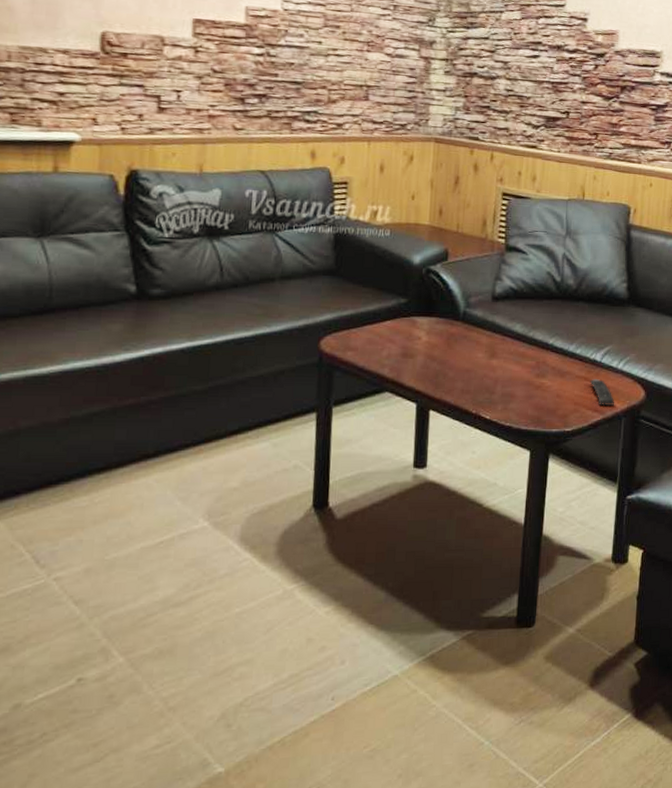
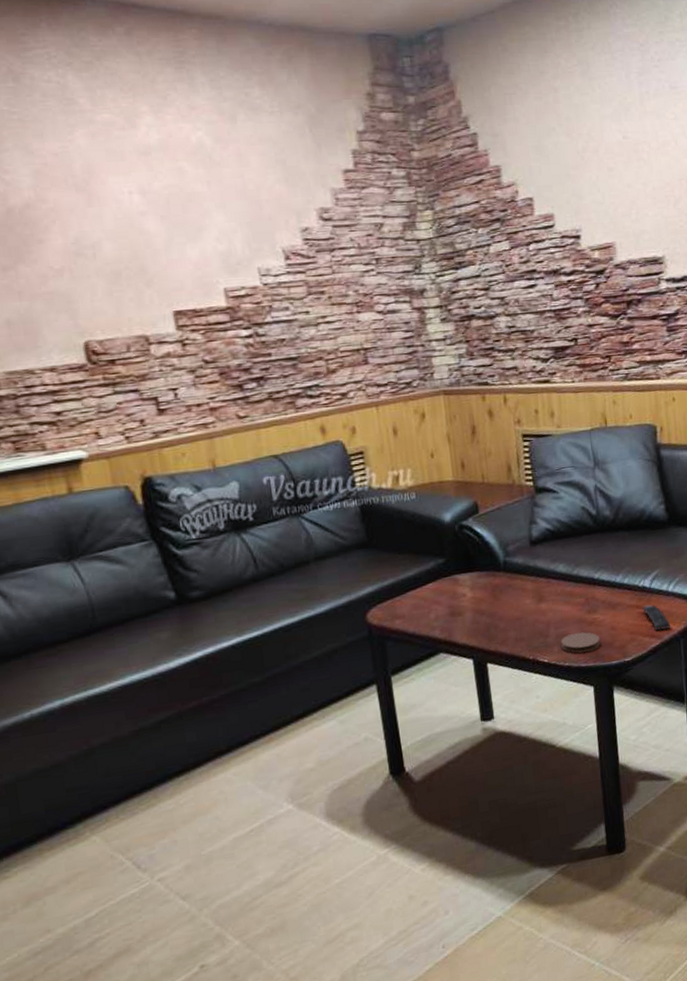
coaster: none [505,394,544,415] -> present [561,632,600,653]

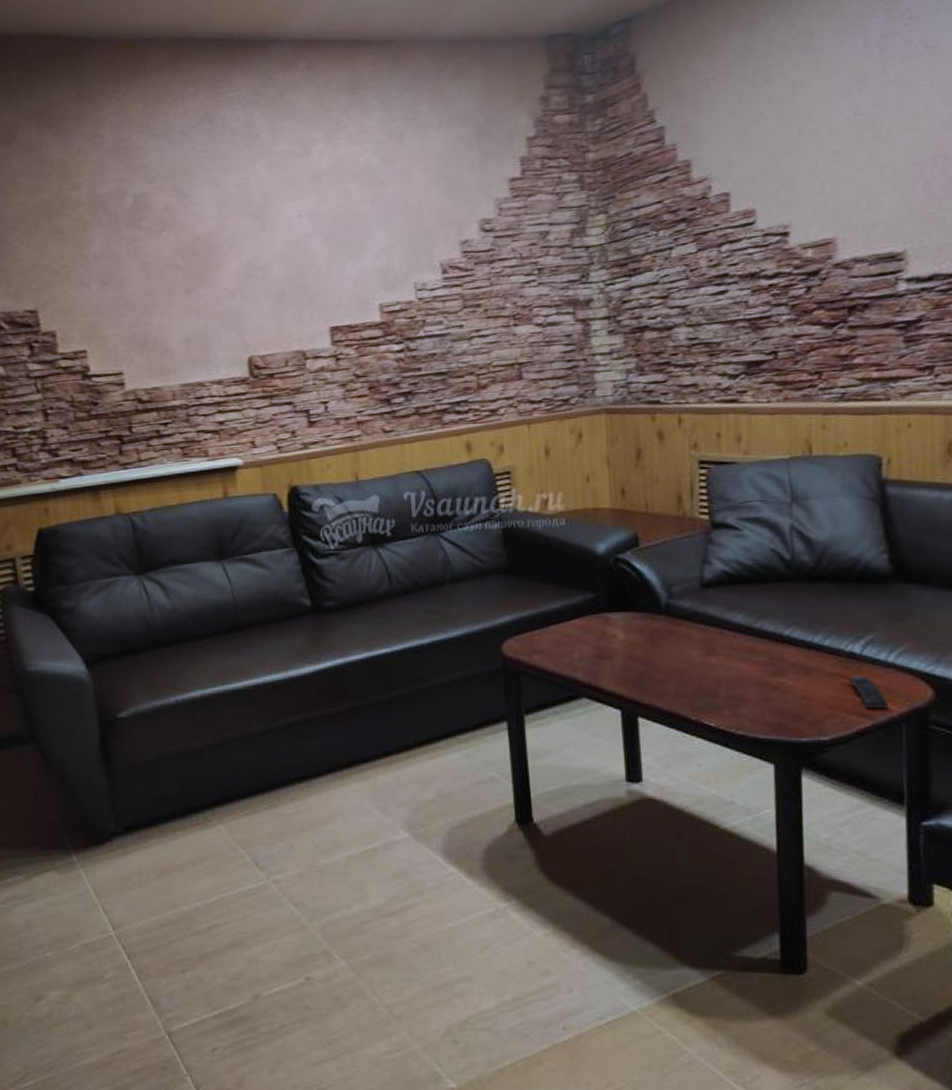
coaster: present [561,632,600,653] -> none [734,696,786,721]

